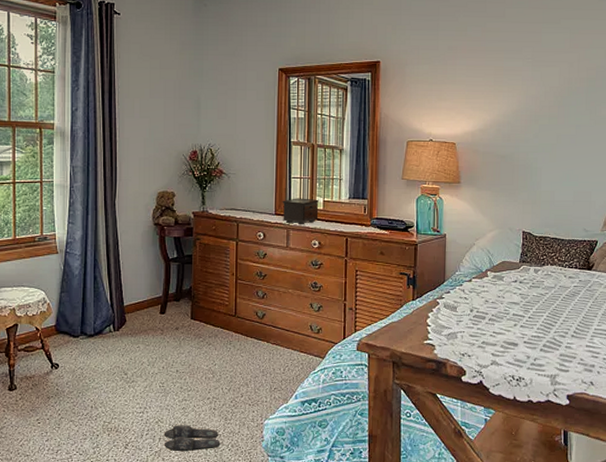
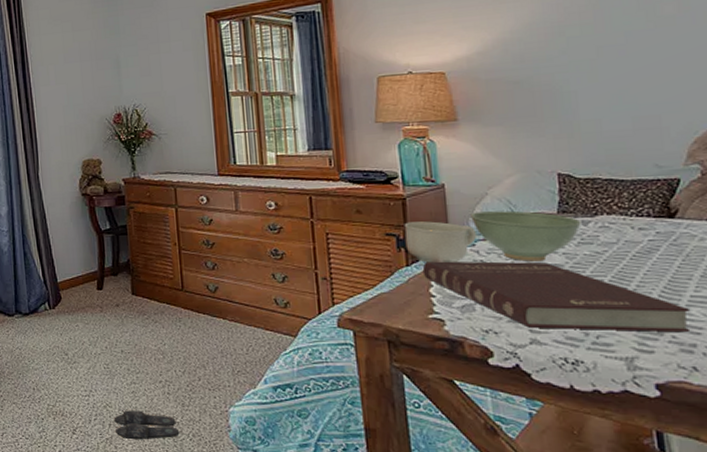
jewelry box: present [282,198,319,225] -> none [225,154,272,185]
teacup: none [413,264,464,299] -> present [404,221,476,264]
book: none [423,297,593,356] -> present [422,261,689,333]
bowl: none [462,258,534,300] -> present [471,210,582,262]

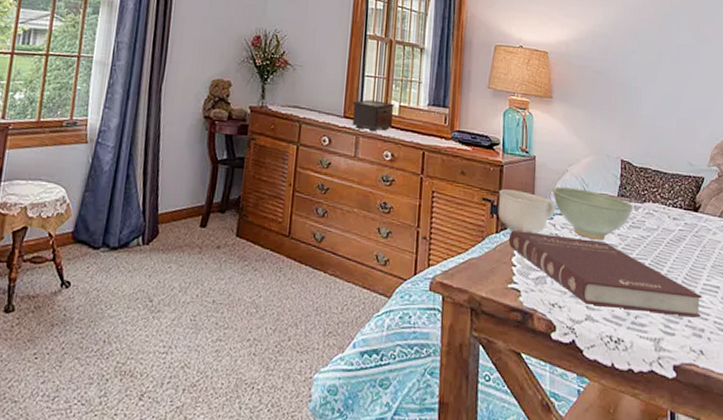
slippers: present [113,410,180,439] -> none [189,372,259,409]
jewelry box: none [225,154,272,185] -> present [352,99,394,133]

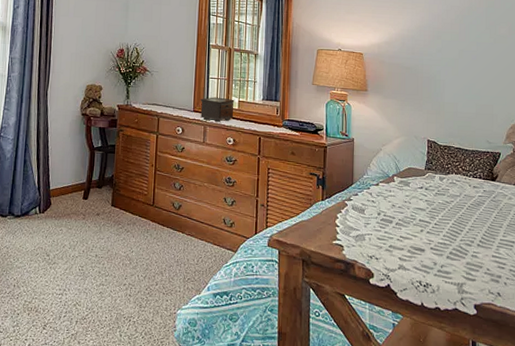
teacup: present [497,189,555,235] -> none [323,166,371,202]
book: present [508,230,702,318] -> none [332,198,499,267]
bowl: present [553,186,634,240] -> none [369,163,439,205]

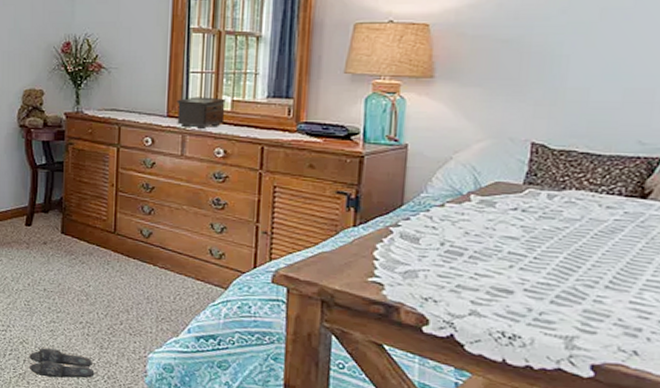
slippers: none [80,309,135,336] -> present [29,348,95,378]

